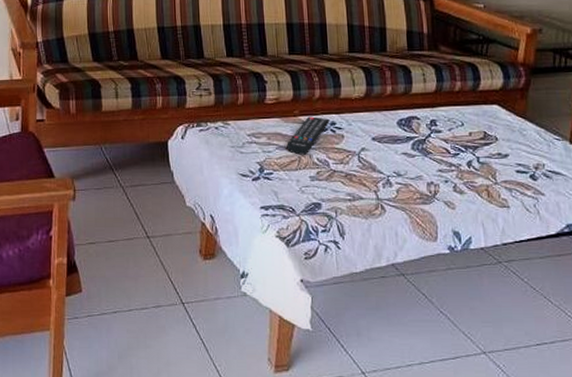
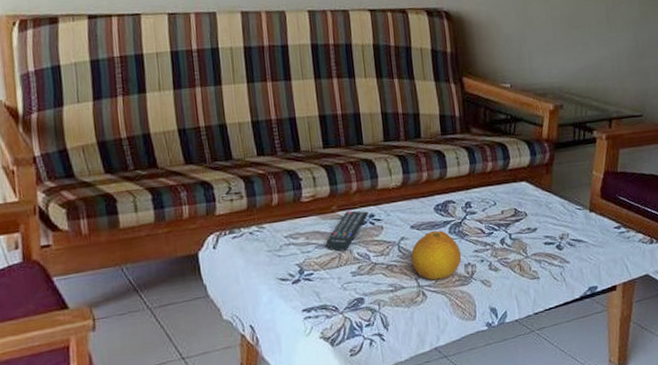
fruit: none [371,144,424,195] -> present [411,230,462,281]

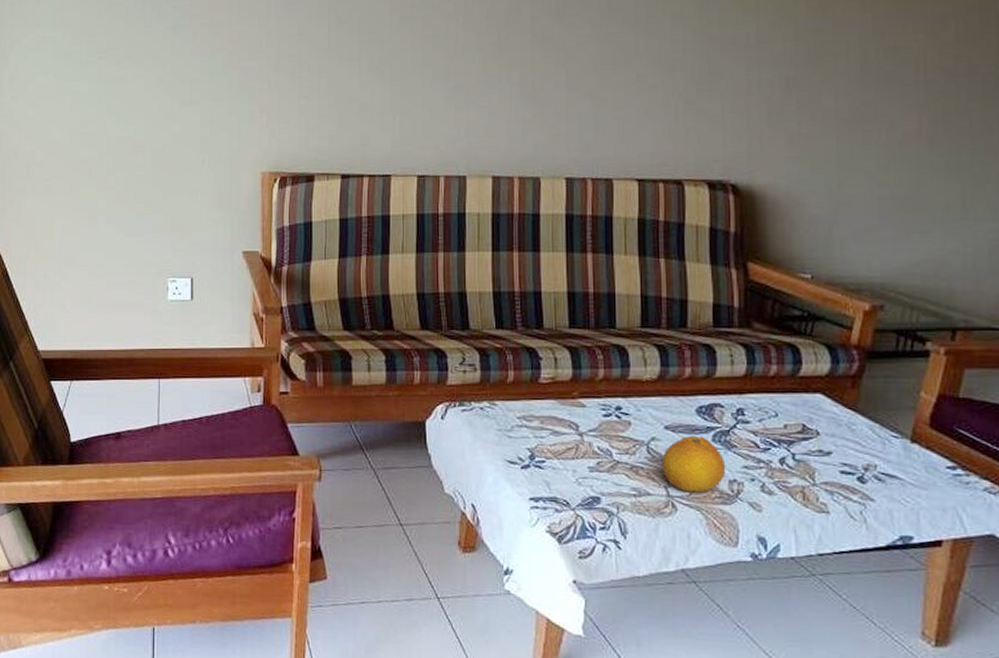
remote control: present [326,210,369,252] -> none [563,399,615,442]

